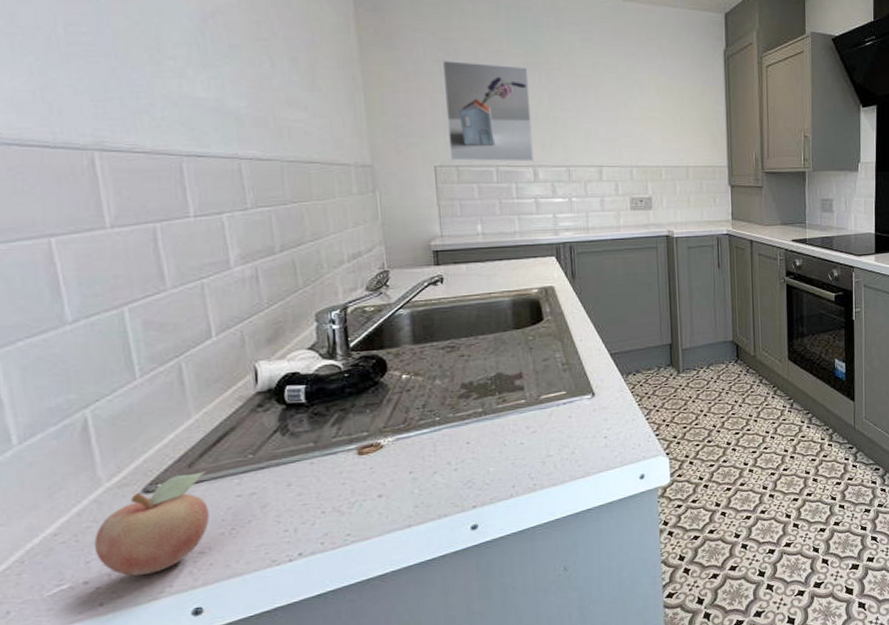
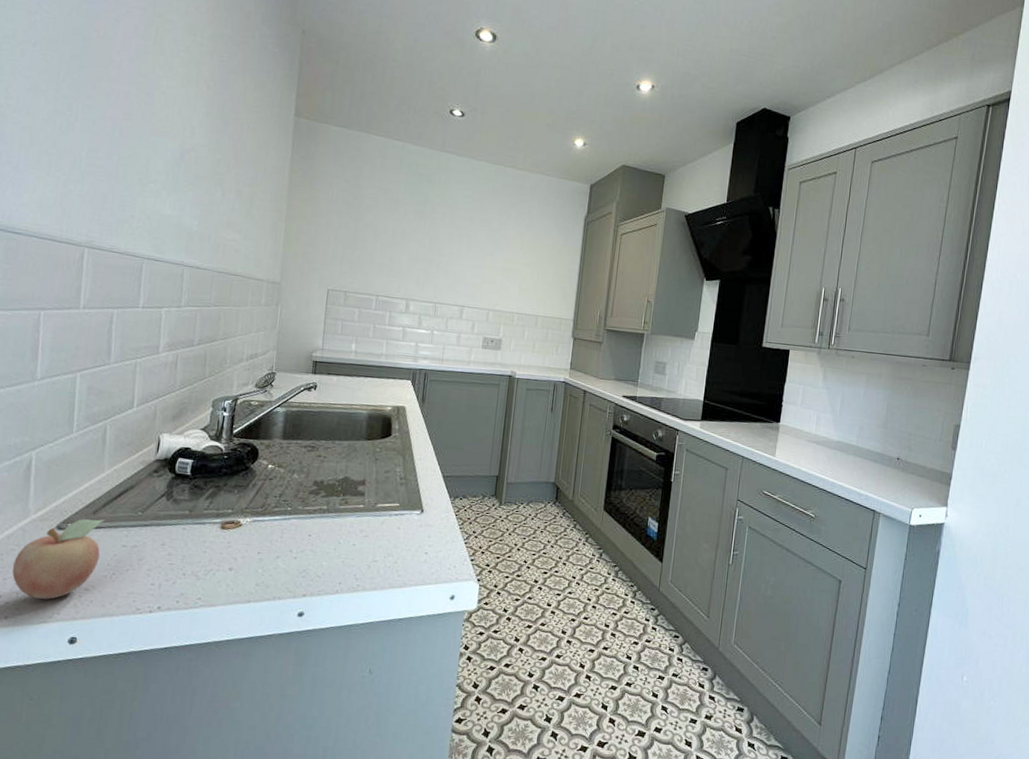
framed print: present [442,60,534,162] -> none [341,202,417,295]

